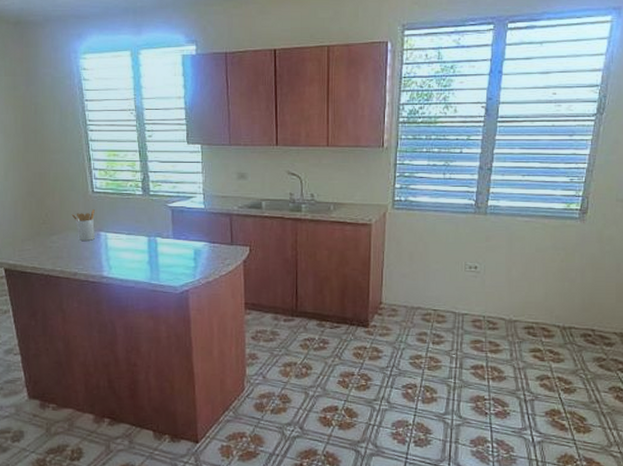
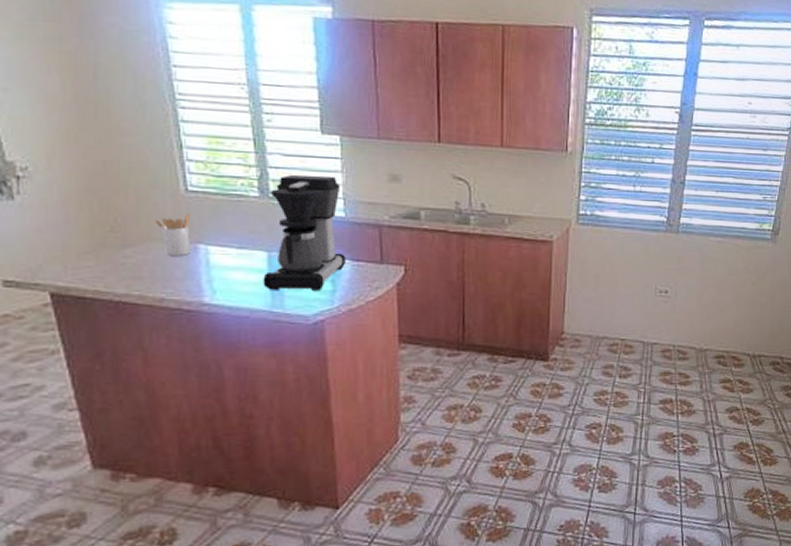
coffee maker: none [144,177,204,267] -> present [263,175,345,290]

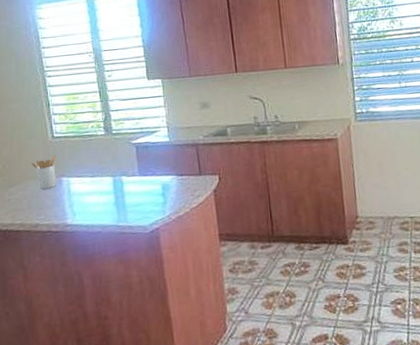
coffee maker: present [263,175,345,290] -> none [110,111,172,208]

